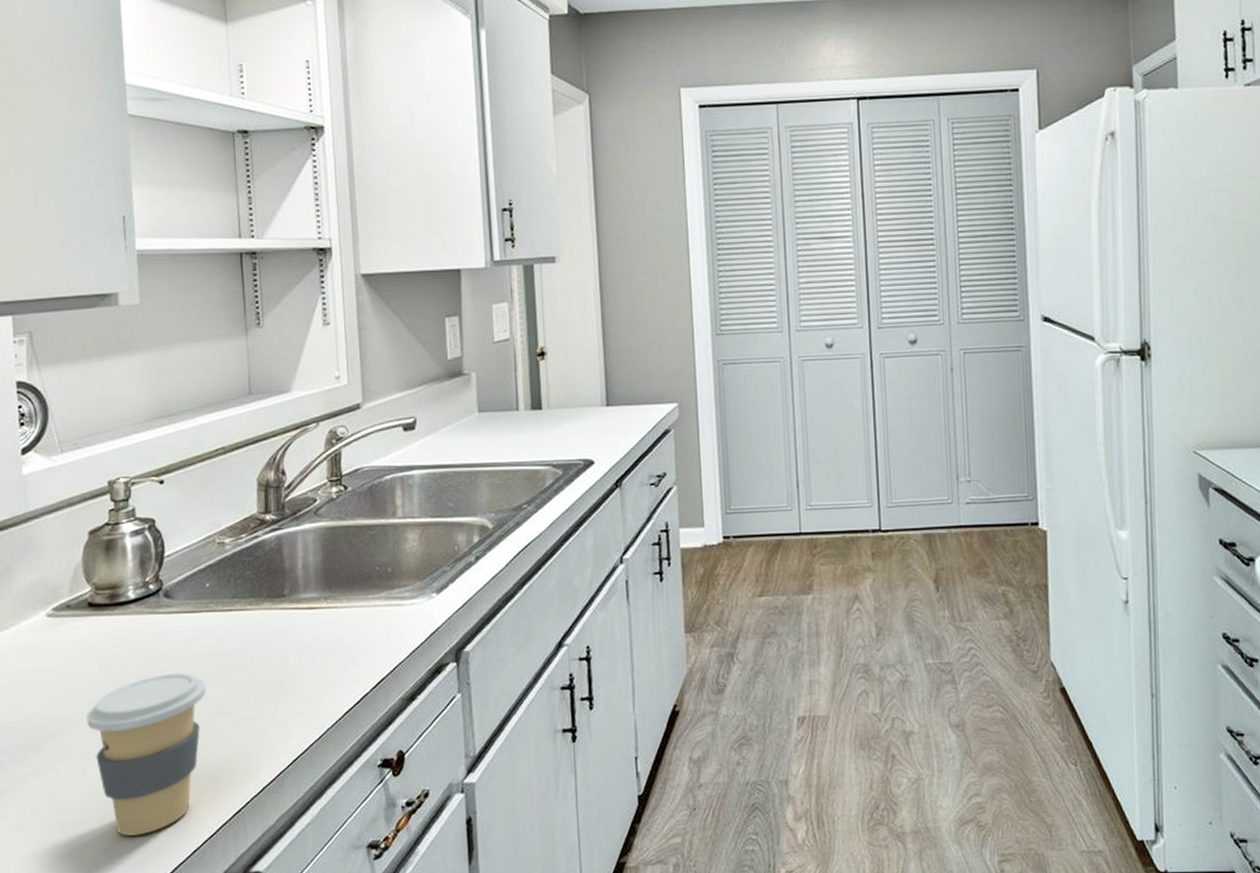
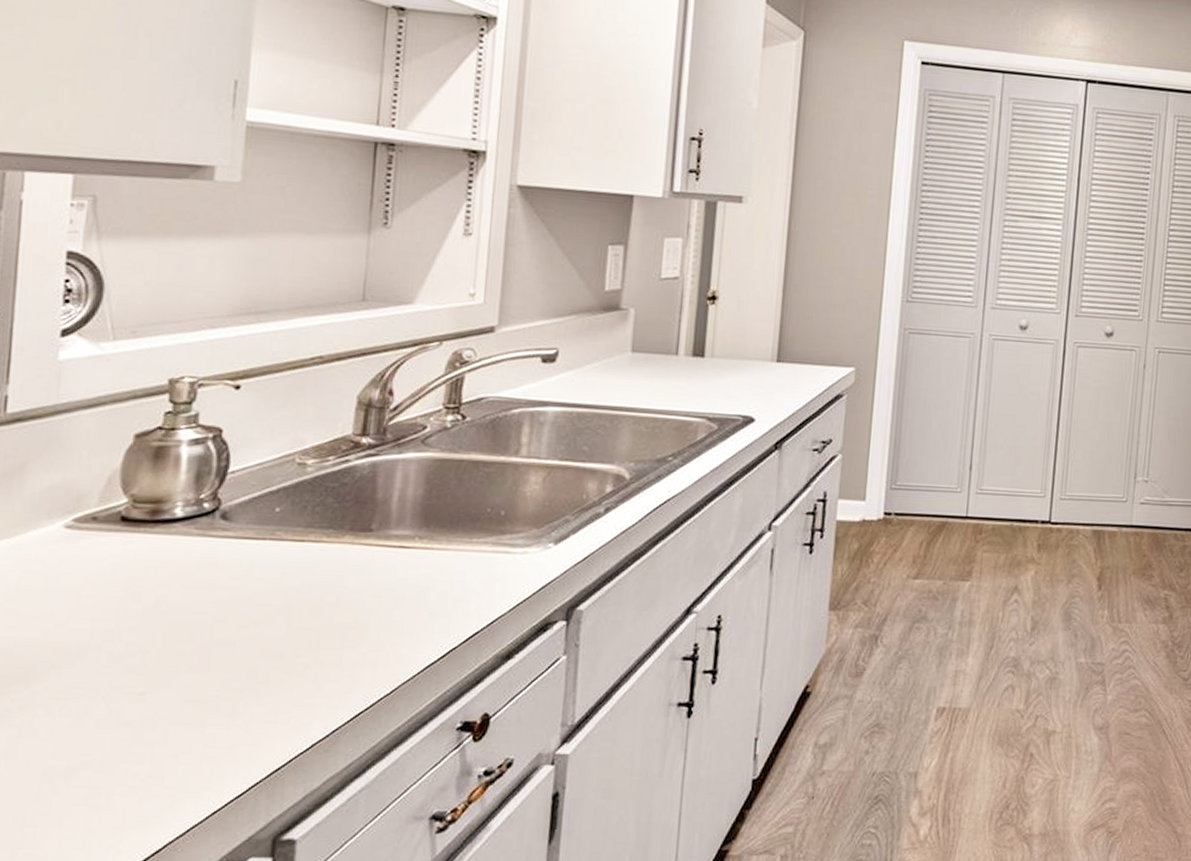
coffee cup: present [86,672,207,836] -> none [98,606,259,790]

